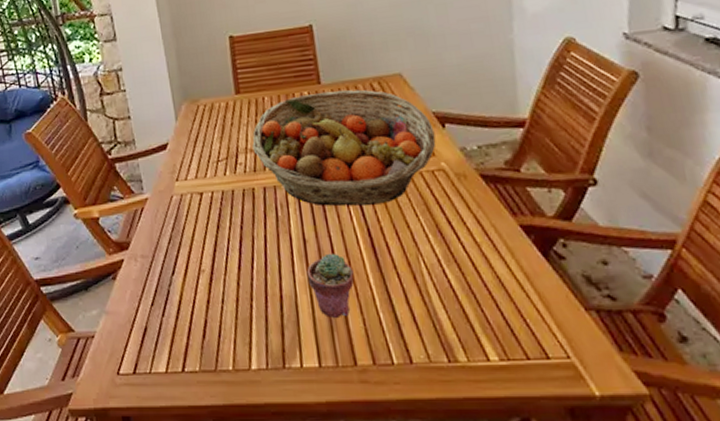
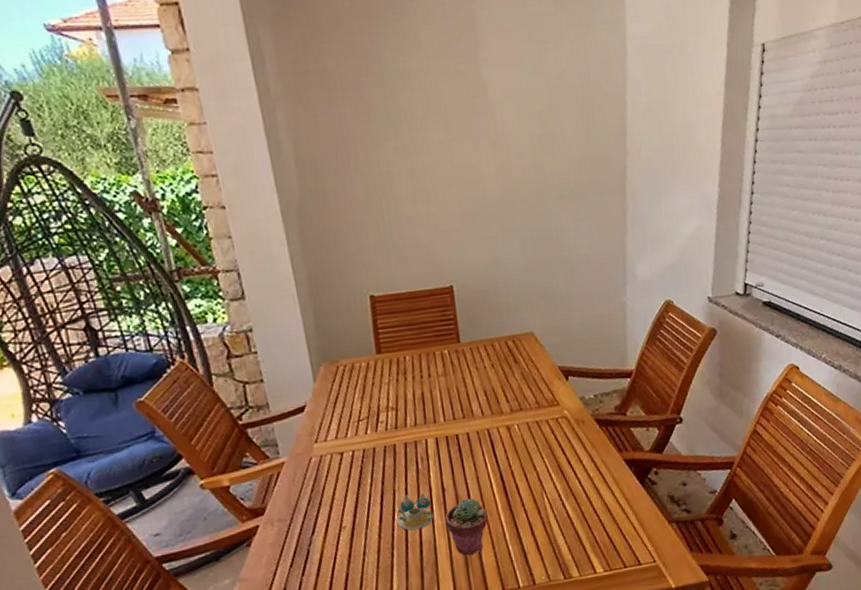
fruit basket: present [252,89,436,207] -> none [394,347,561,457]
salt and pepper shaker set: none [255,241,294,282] -> present [396,492,433,531]

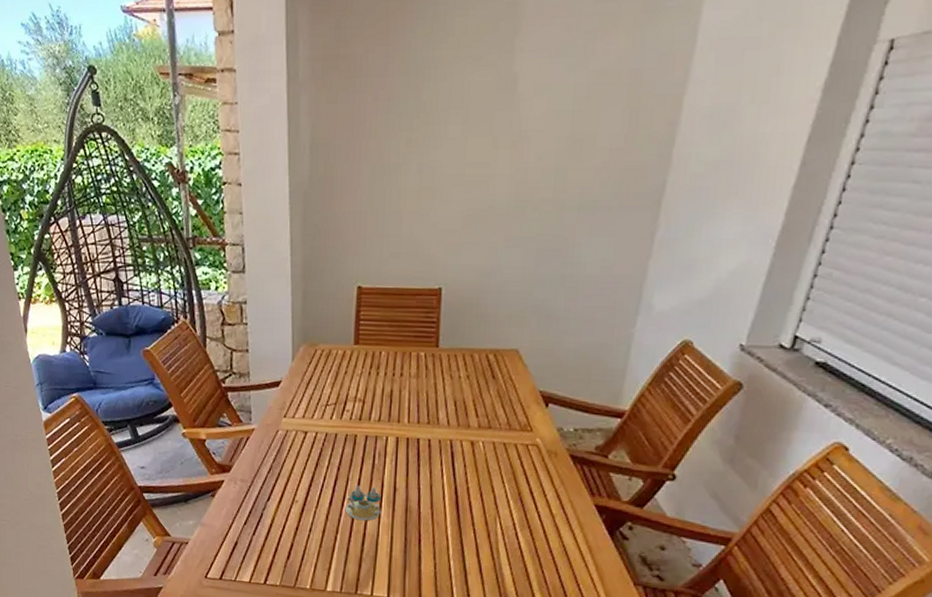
potted succulent: present [445,498,488,556] -> none [391,503,434,560]

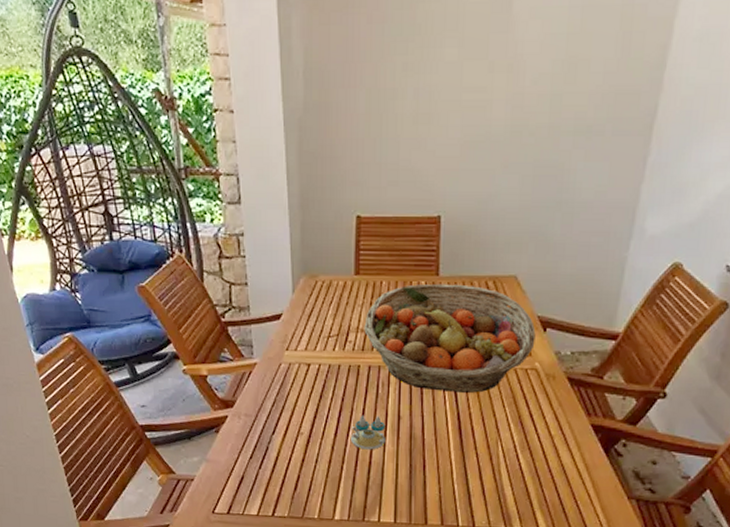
fruit basket: none [362,355,537,467] -> present [364,283,536,393]

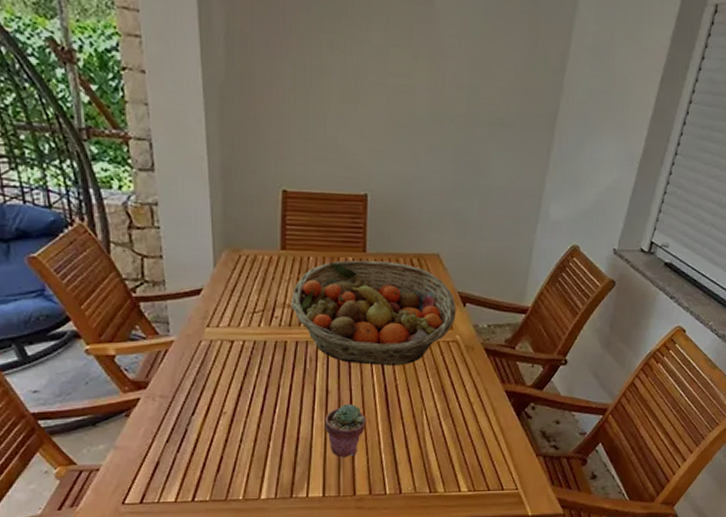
salt and pepper shaker set: present [351,415,386,450] -> none [278,391,314,426]
potted succulent: none [396,430,438,486] -> present [324,403,366,458]

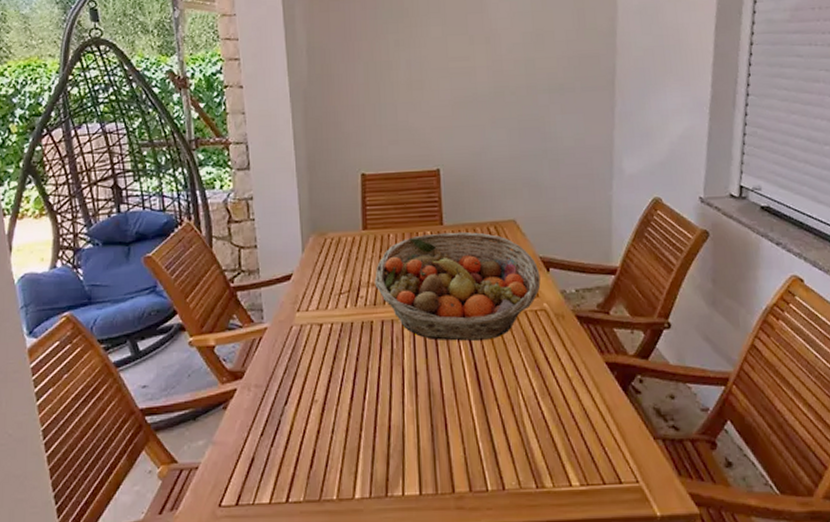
potted succulent: present [324,403,366,458] -> none [415,385,459,448]

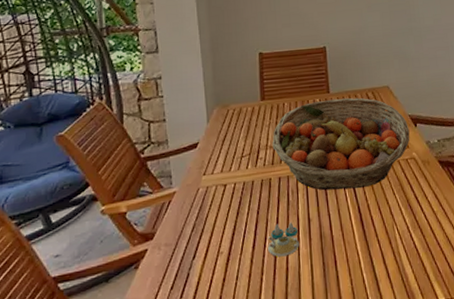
salt and pepper shaker set: none [368,373,404,413] -> present [268,222,299,257]

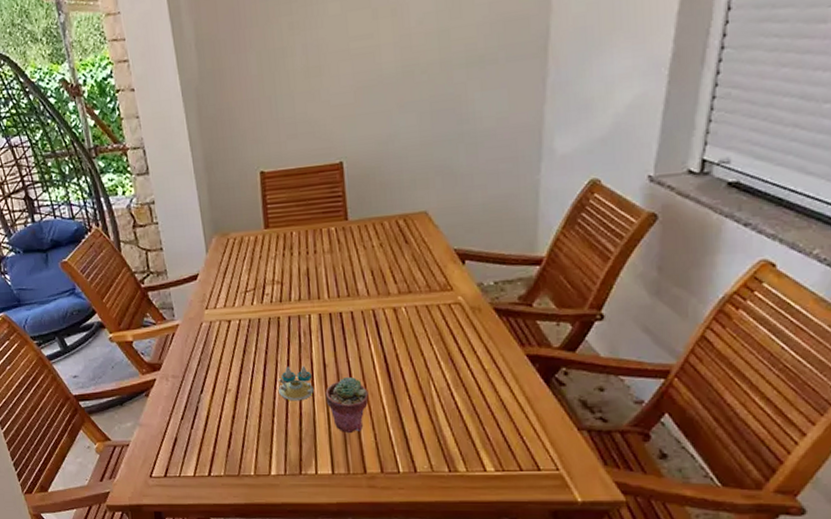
fruit basket: present [272,97,410,191] -> none [279,226,455,335]
potted succulent: none [309,228,346,283] -> present [325,376,369,434]

